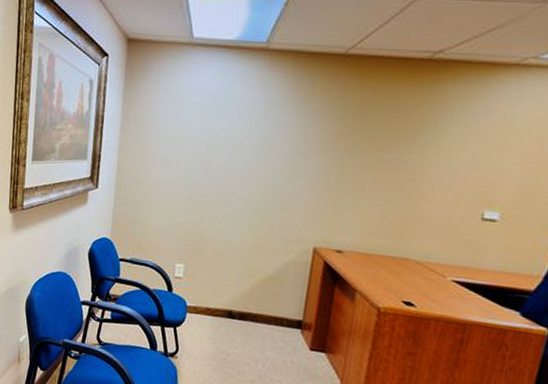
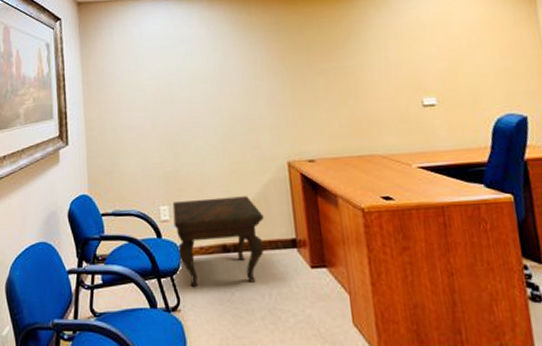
side table: none [185,262,276,350] -> present [172,196,264,288]

